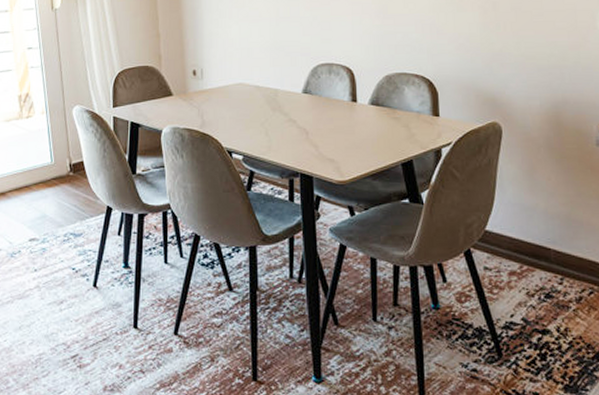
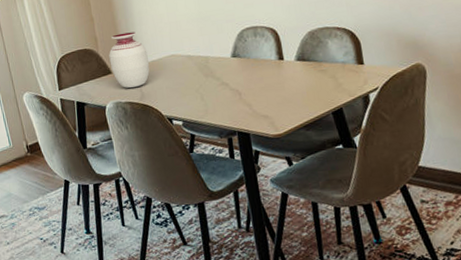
vase: none [172,53,215,114] -> present [109,31,150,89]

